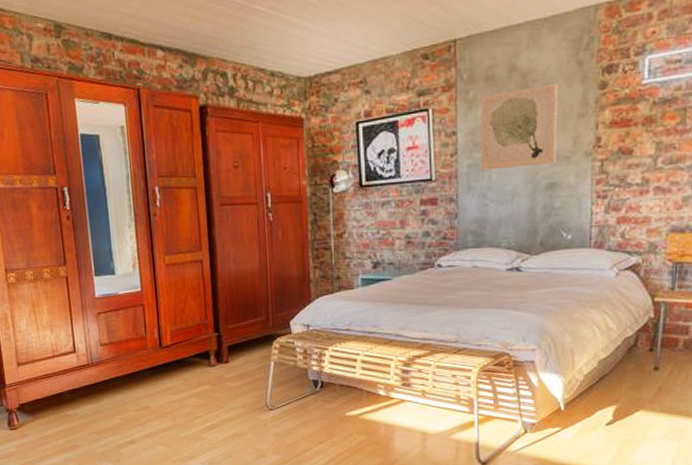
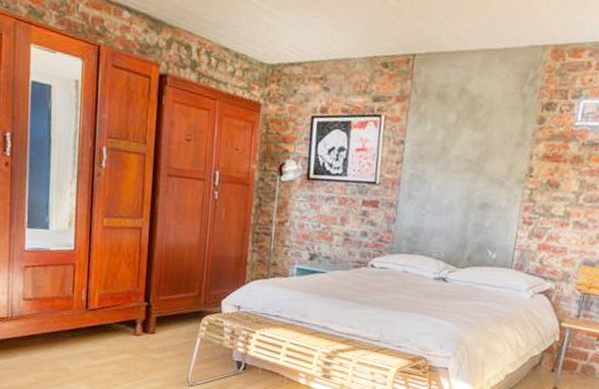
wall art: present [480,83,558,171] -> none [422,110,502,186]

